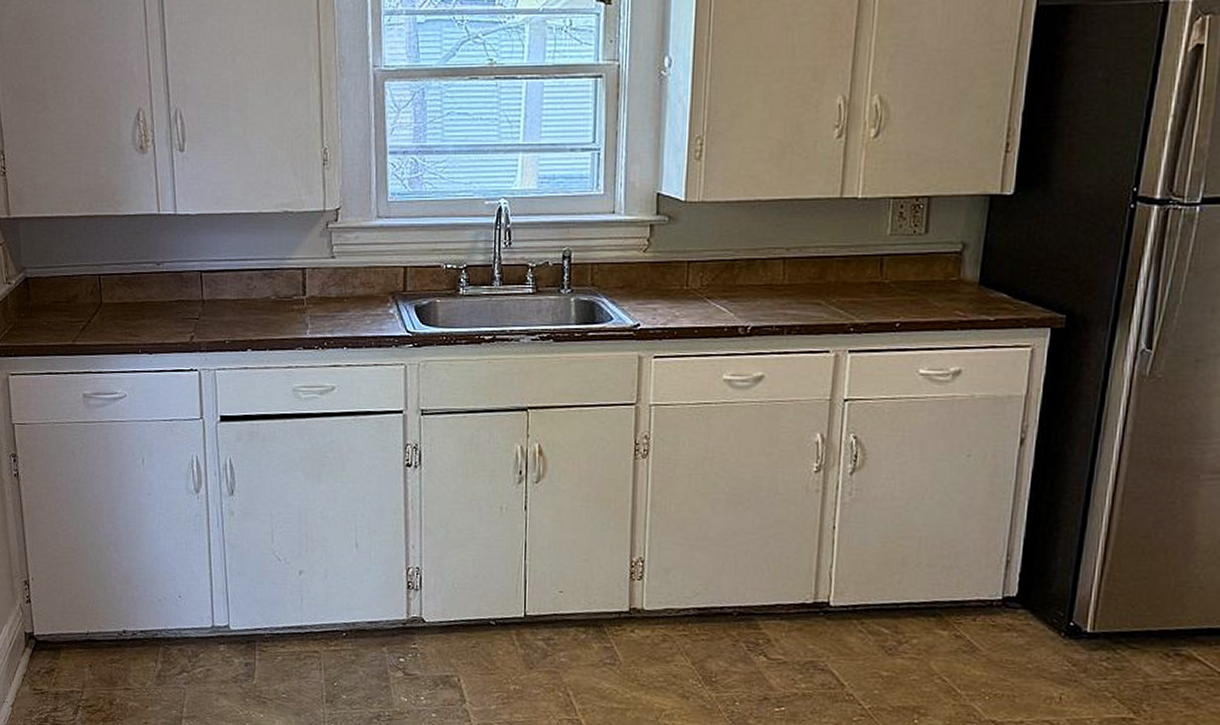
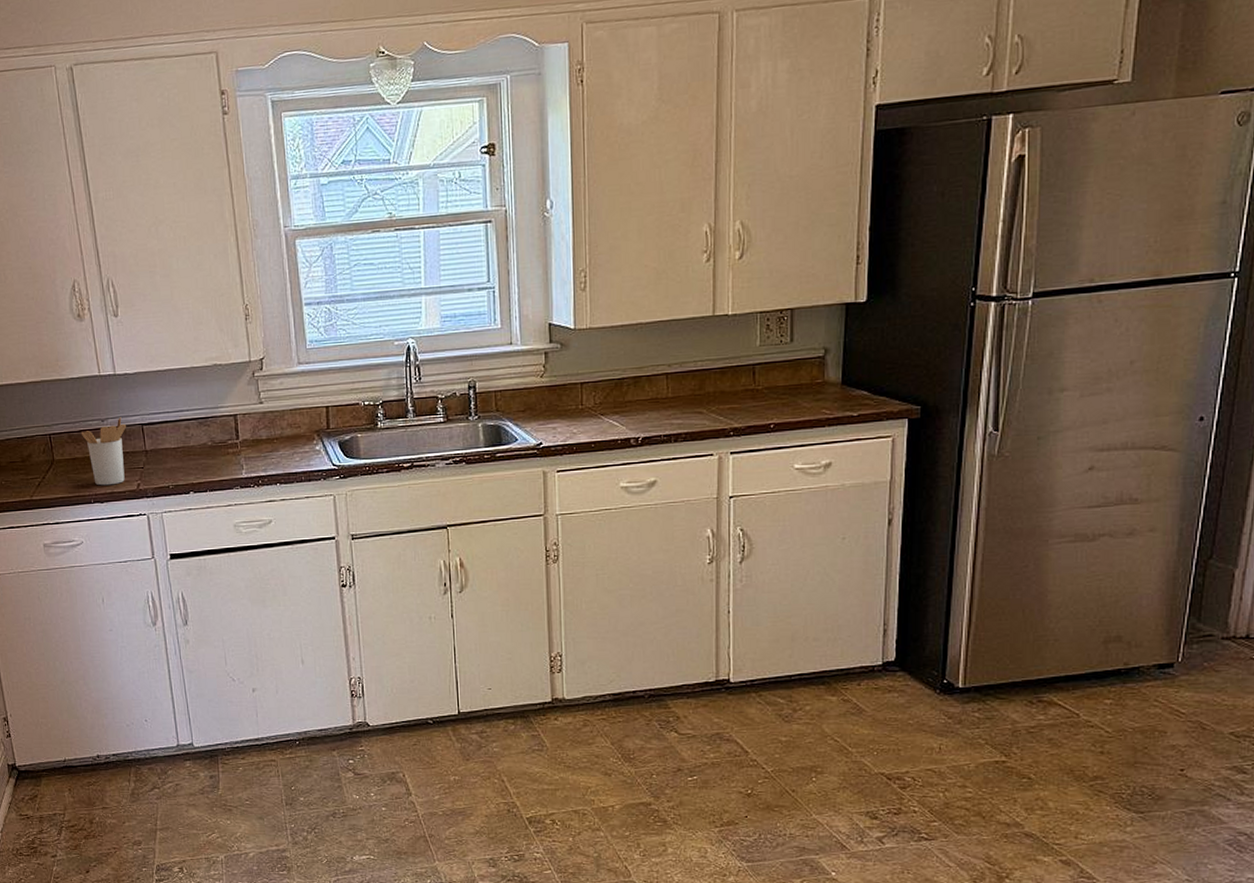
utensil holder: none [133,261,184,335] -> present [80,417,127,486]

